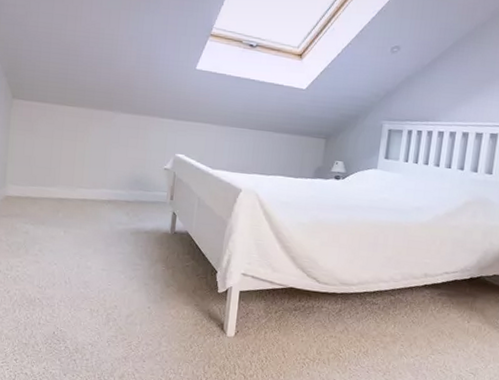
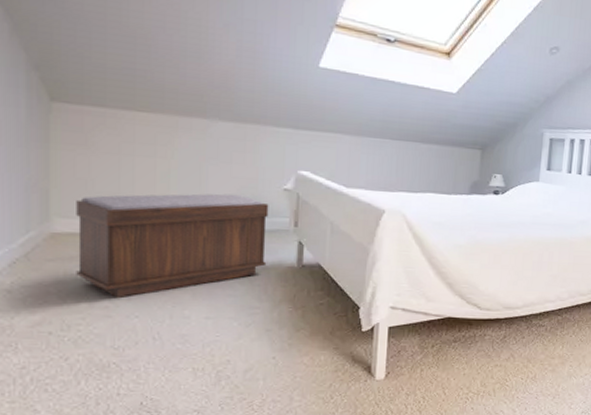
bench: none [19,169,153,248] -> present [76,193,269,297]

